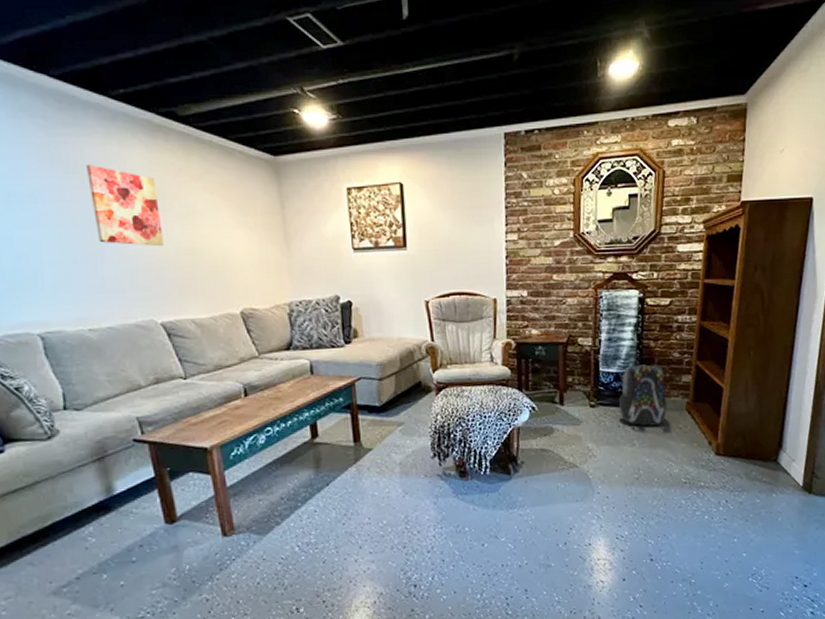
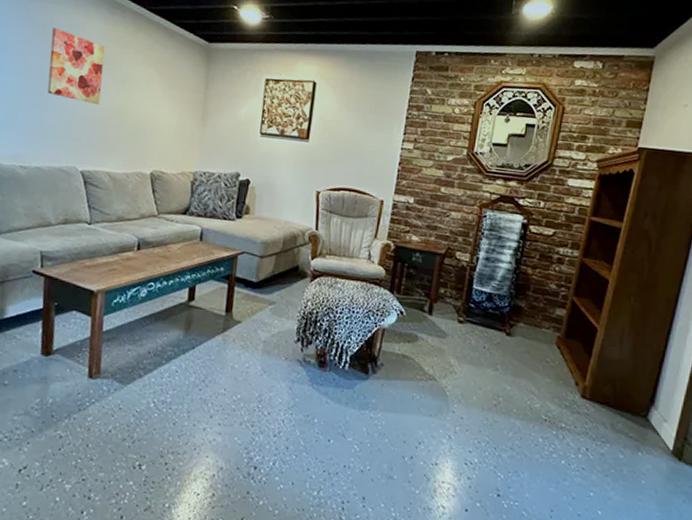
backpack: present [618,364,667,426] -> none [486,288,538,355]

